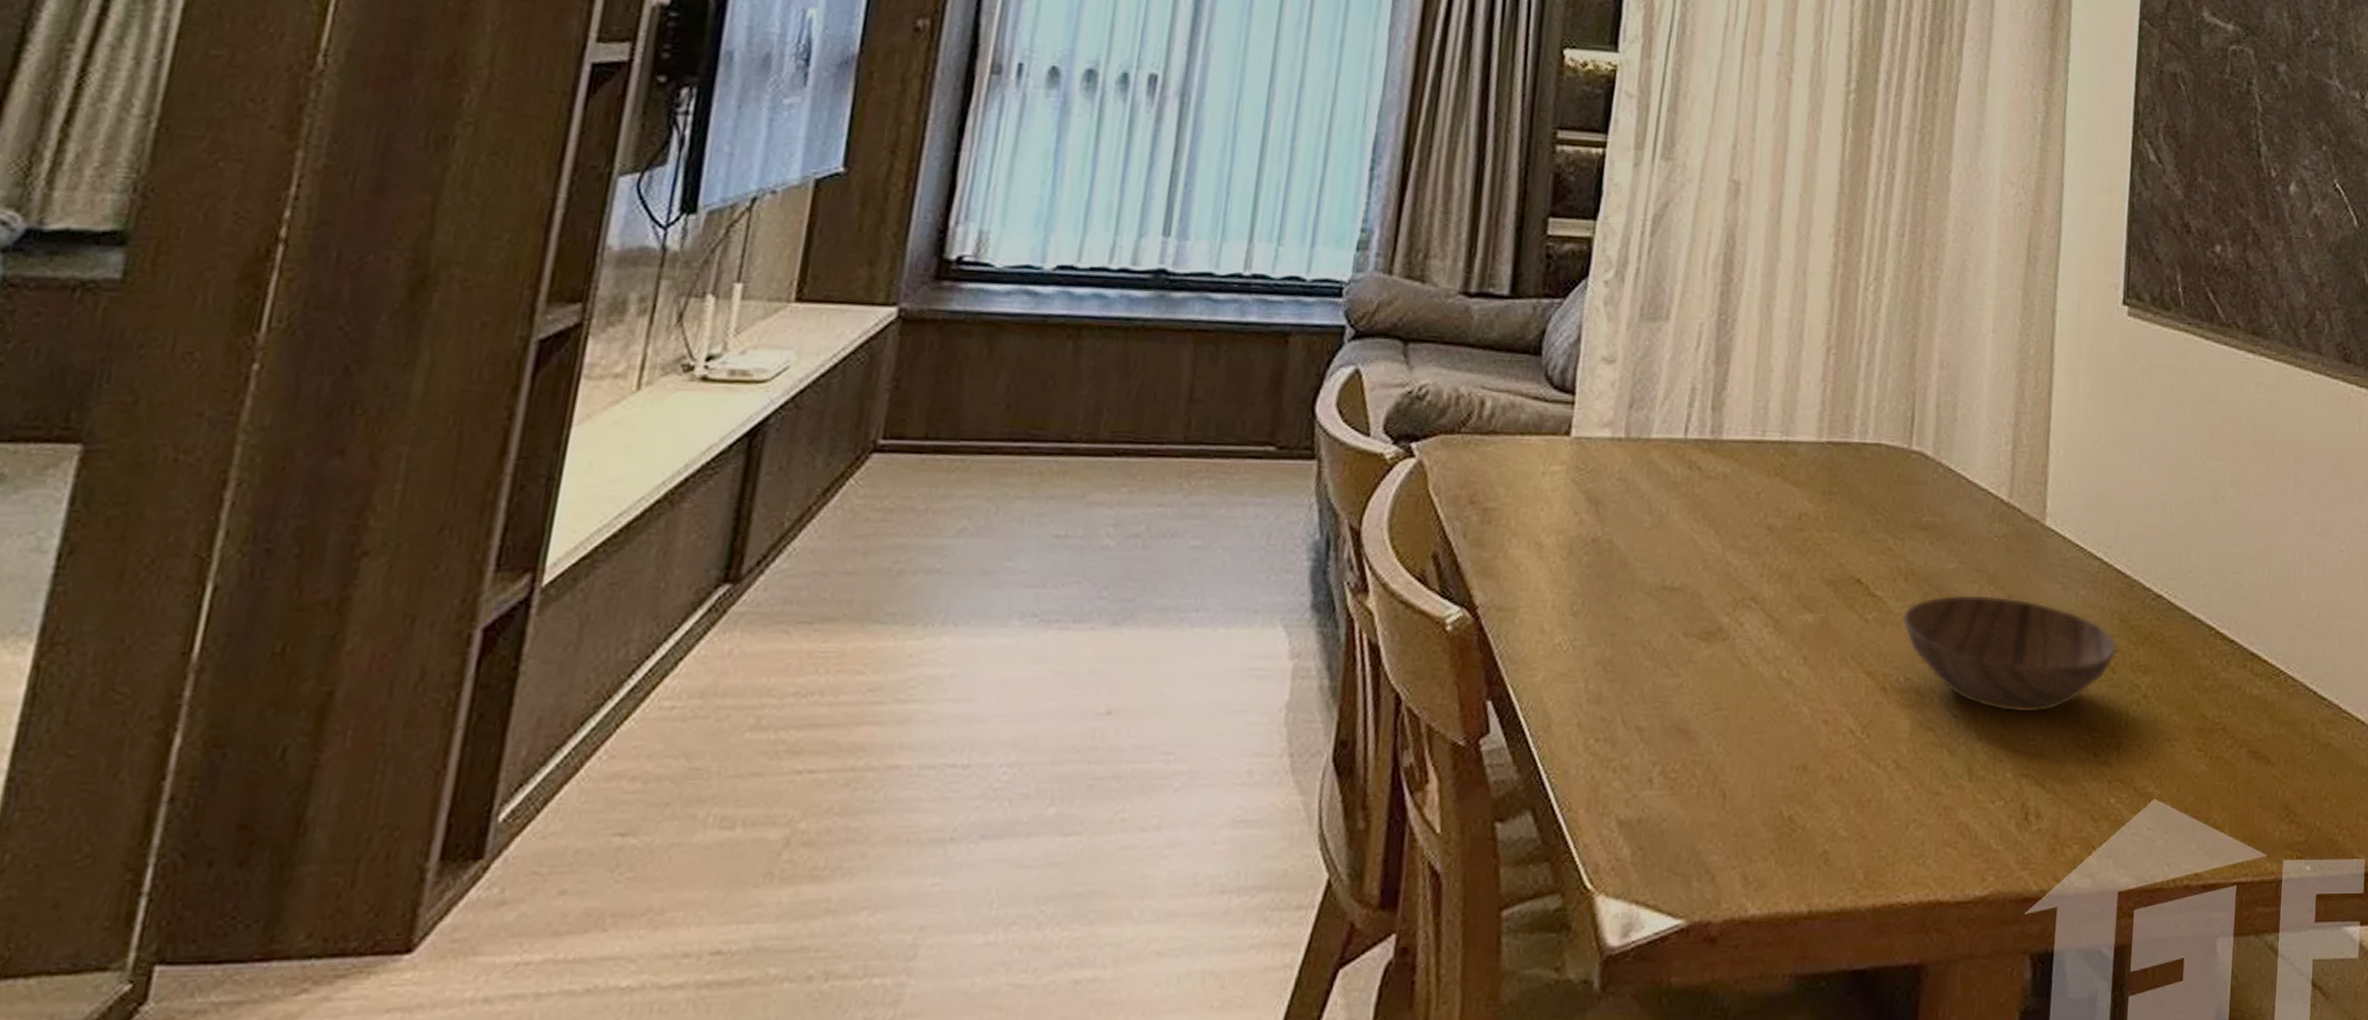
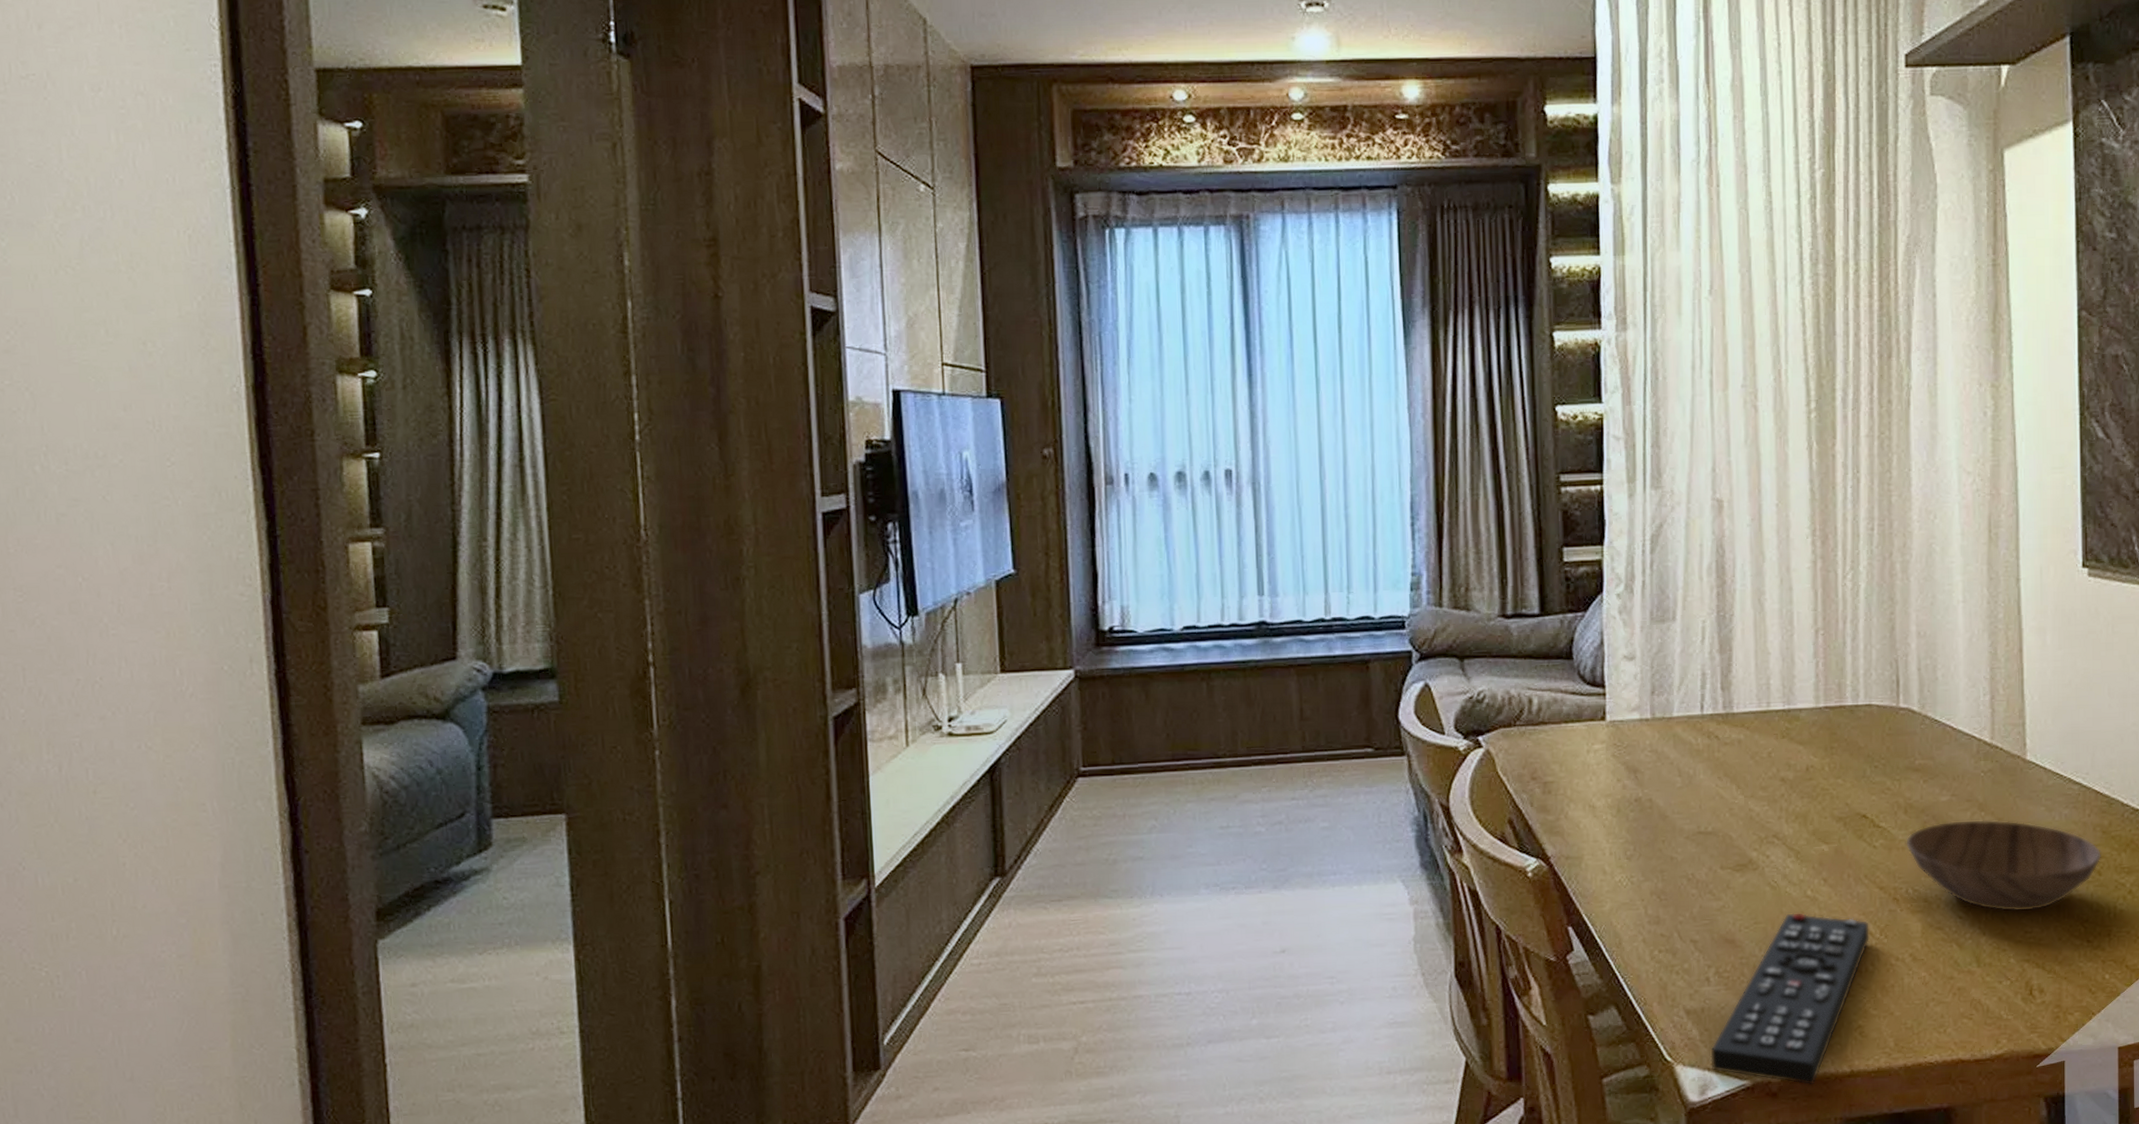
remote control: none [1640,698,1851,929] -> present [1710,912,1871,1085]

